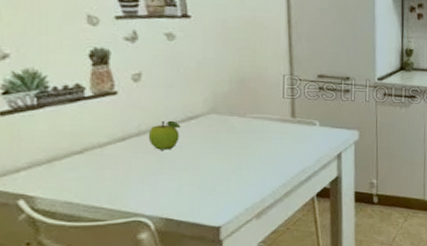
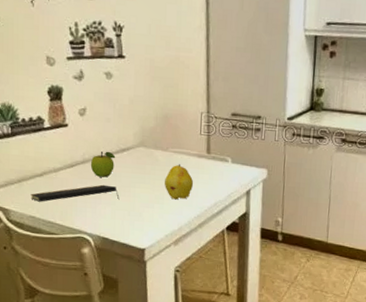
notepad: none [66,158,186,184] -> present [30,184,119,202]
fruit: none [243,130,278,169] -> present [165,164,194,200]

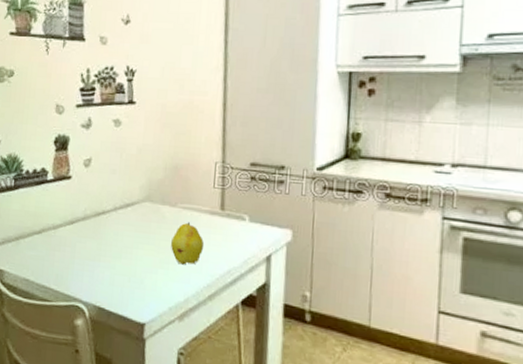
notepad: present [30,184,119,202] -> none [26,244,119,263]
fruit: present [90,151,116,178] -> none [91,206,119,237]

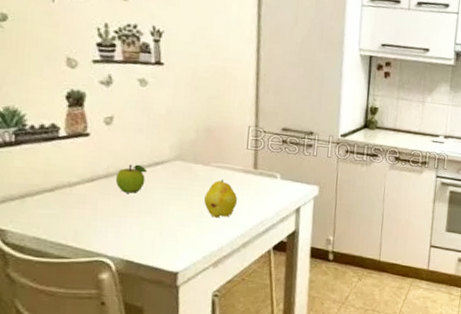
fruit: none [91,206,119,237] -> present [115,164,147,194]

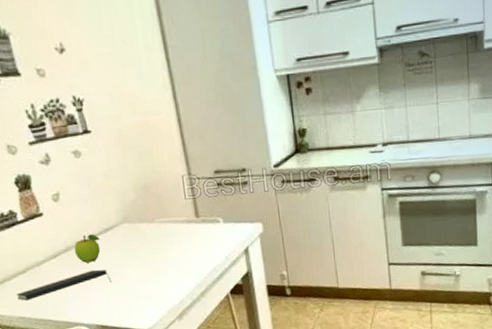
notepad: none [36,201,149,221] -> present [16,269,111,301]
fruit: present [204,180,238,218] -> none [156,234,188,272]

